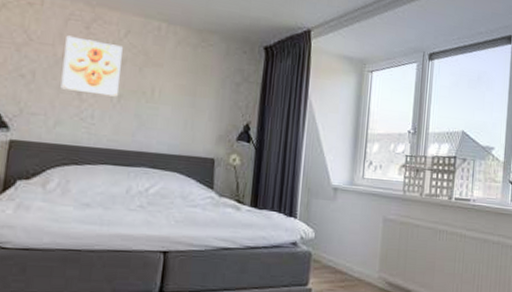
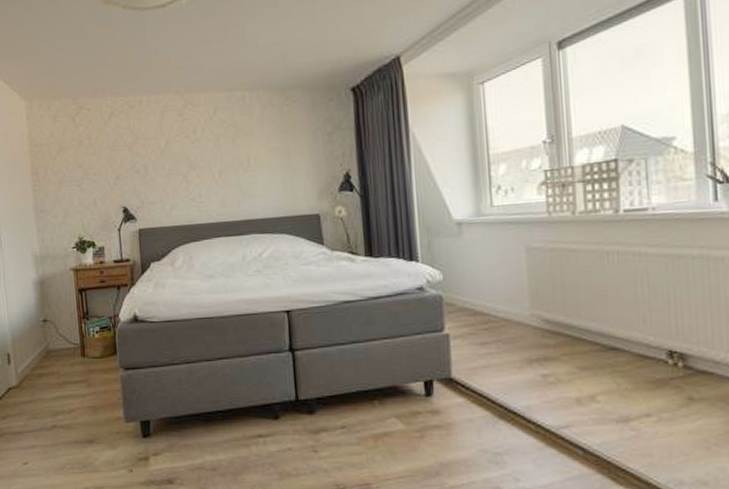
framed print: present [60,35,123,97] -> none [165,124,218,176]

